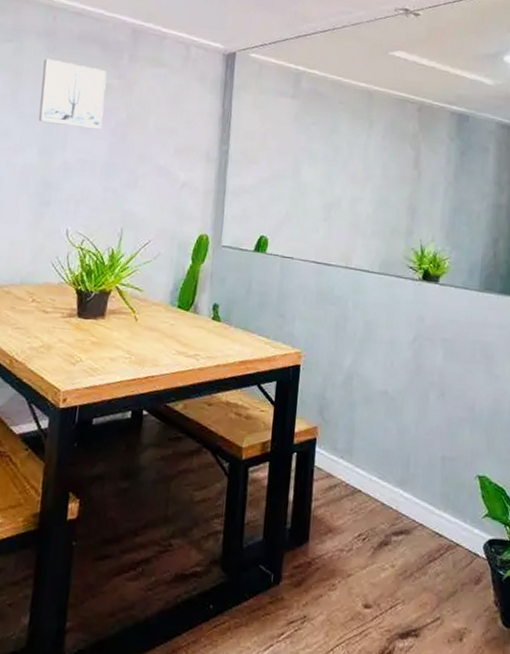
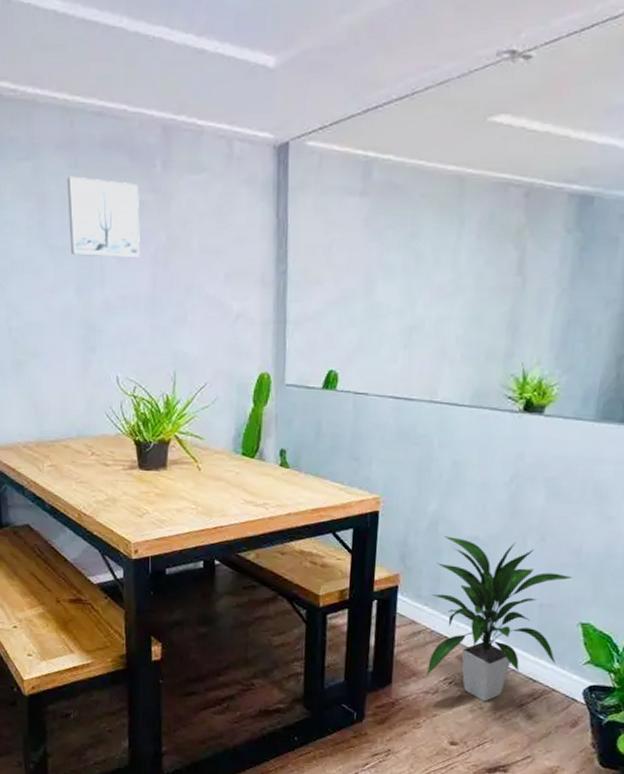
indoor plant: none [341,390,469,559] -> present [426,536,573,702]

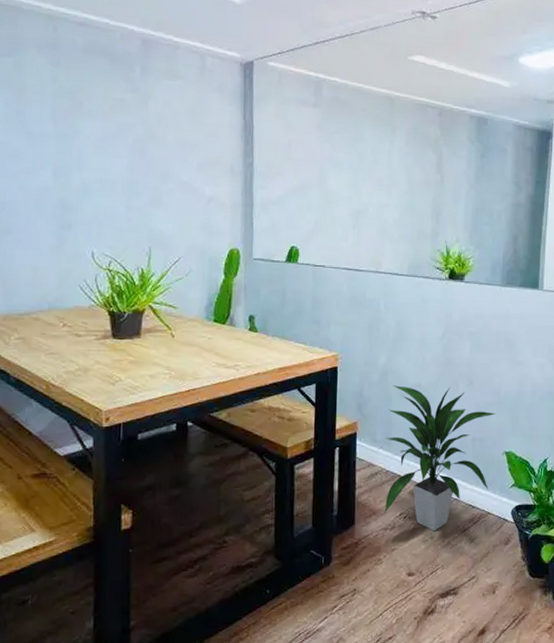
wall art: present [67,176,140,259] -> none [48,73,119,148]

